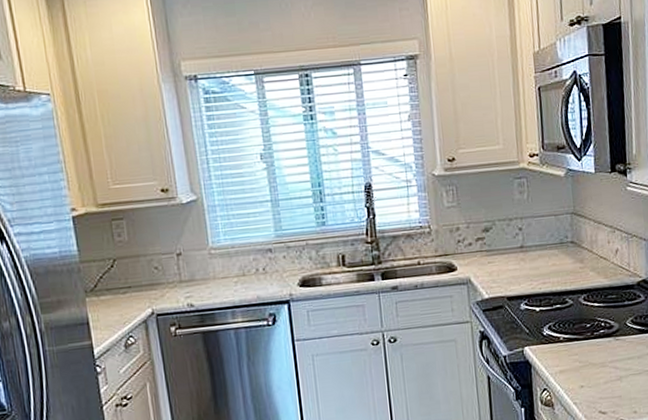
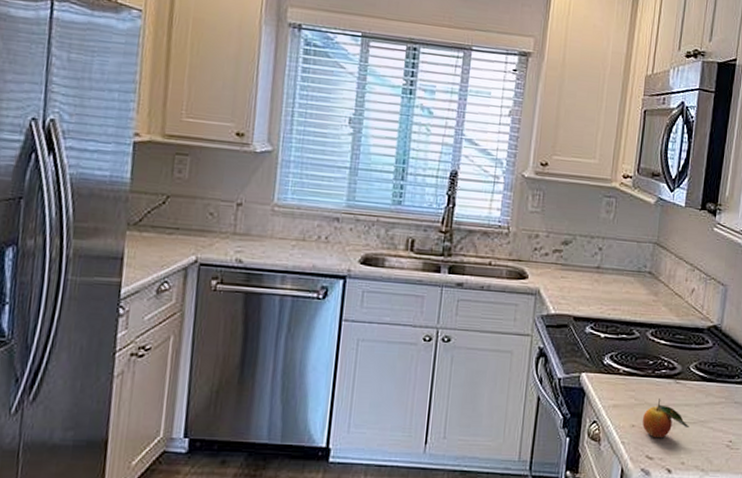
fruit: none [590,357,636,394] -> present [643,399,690,439]

